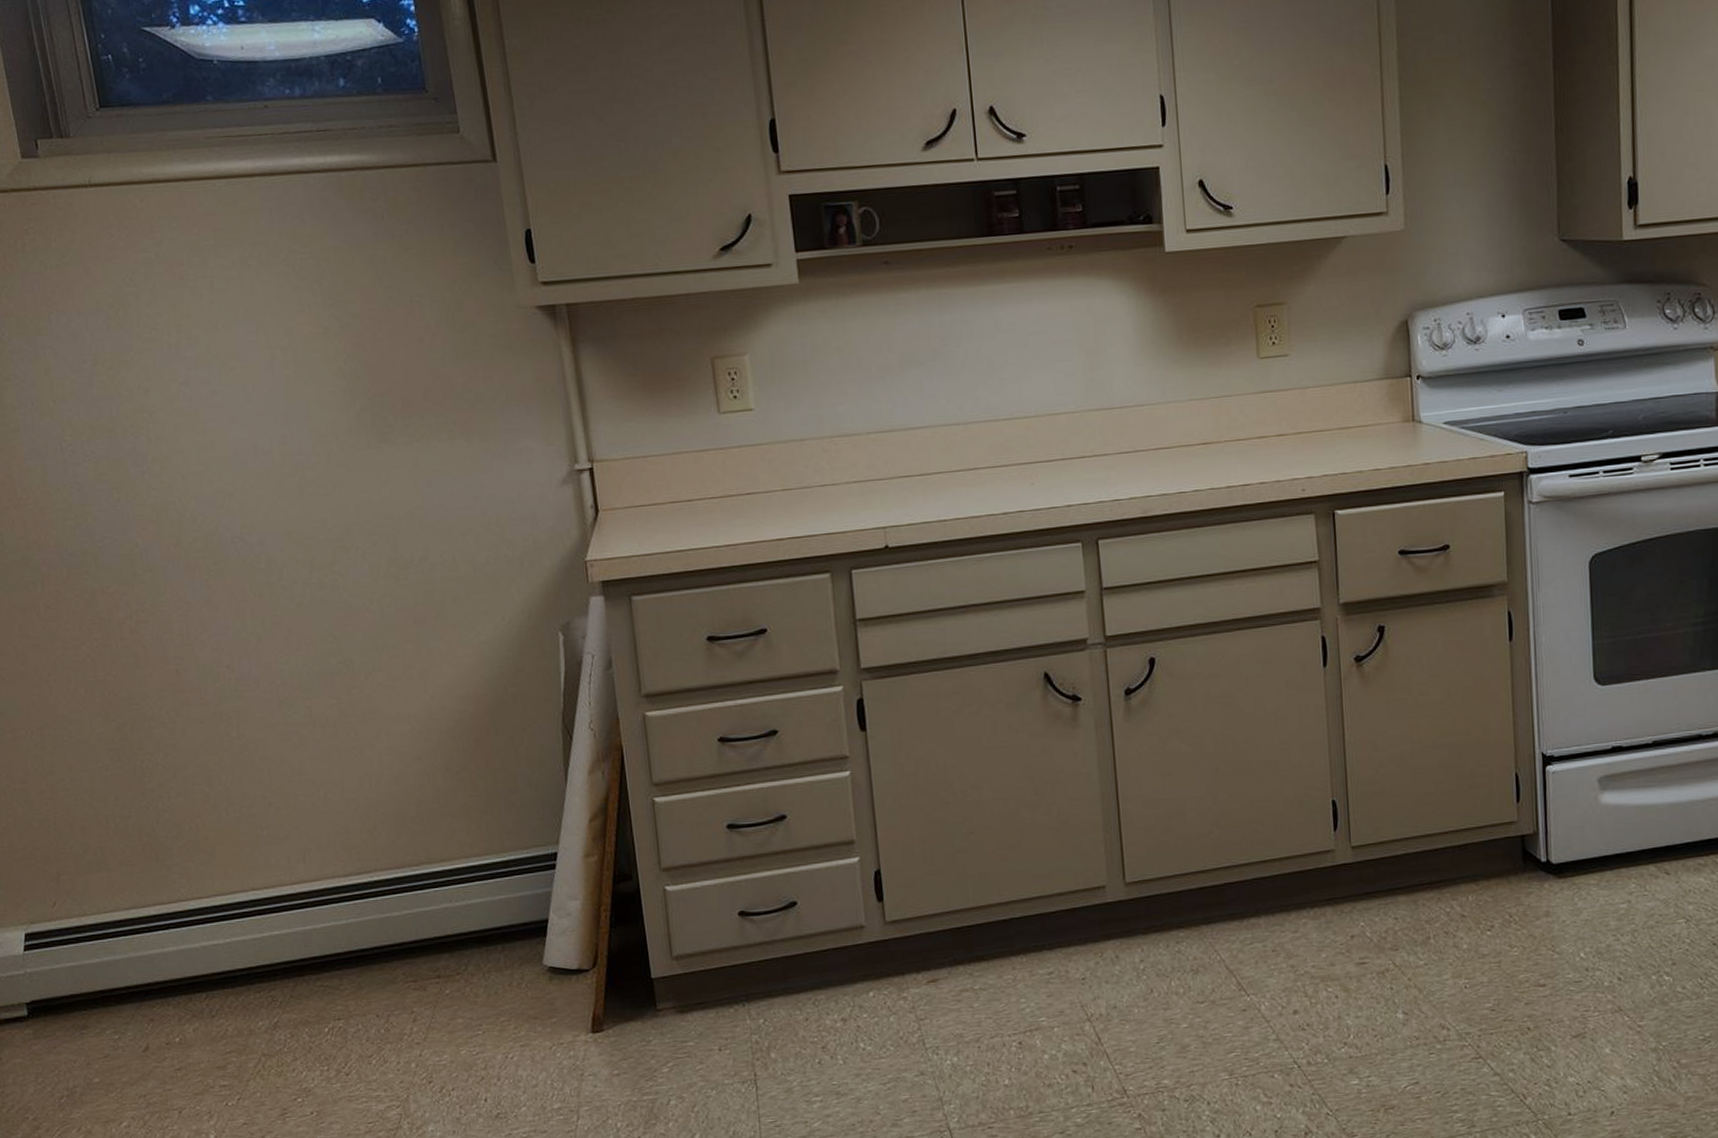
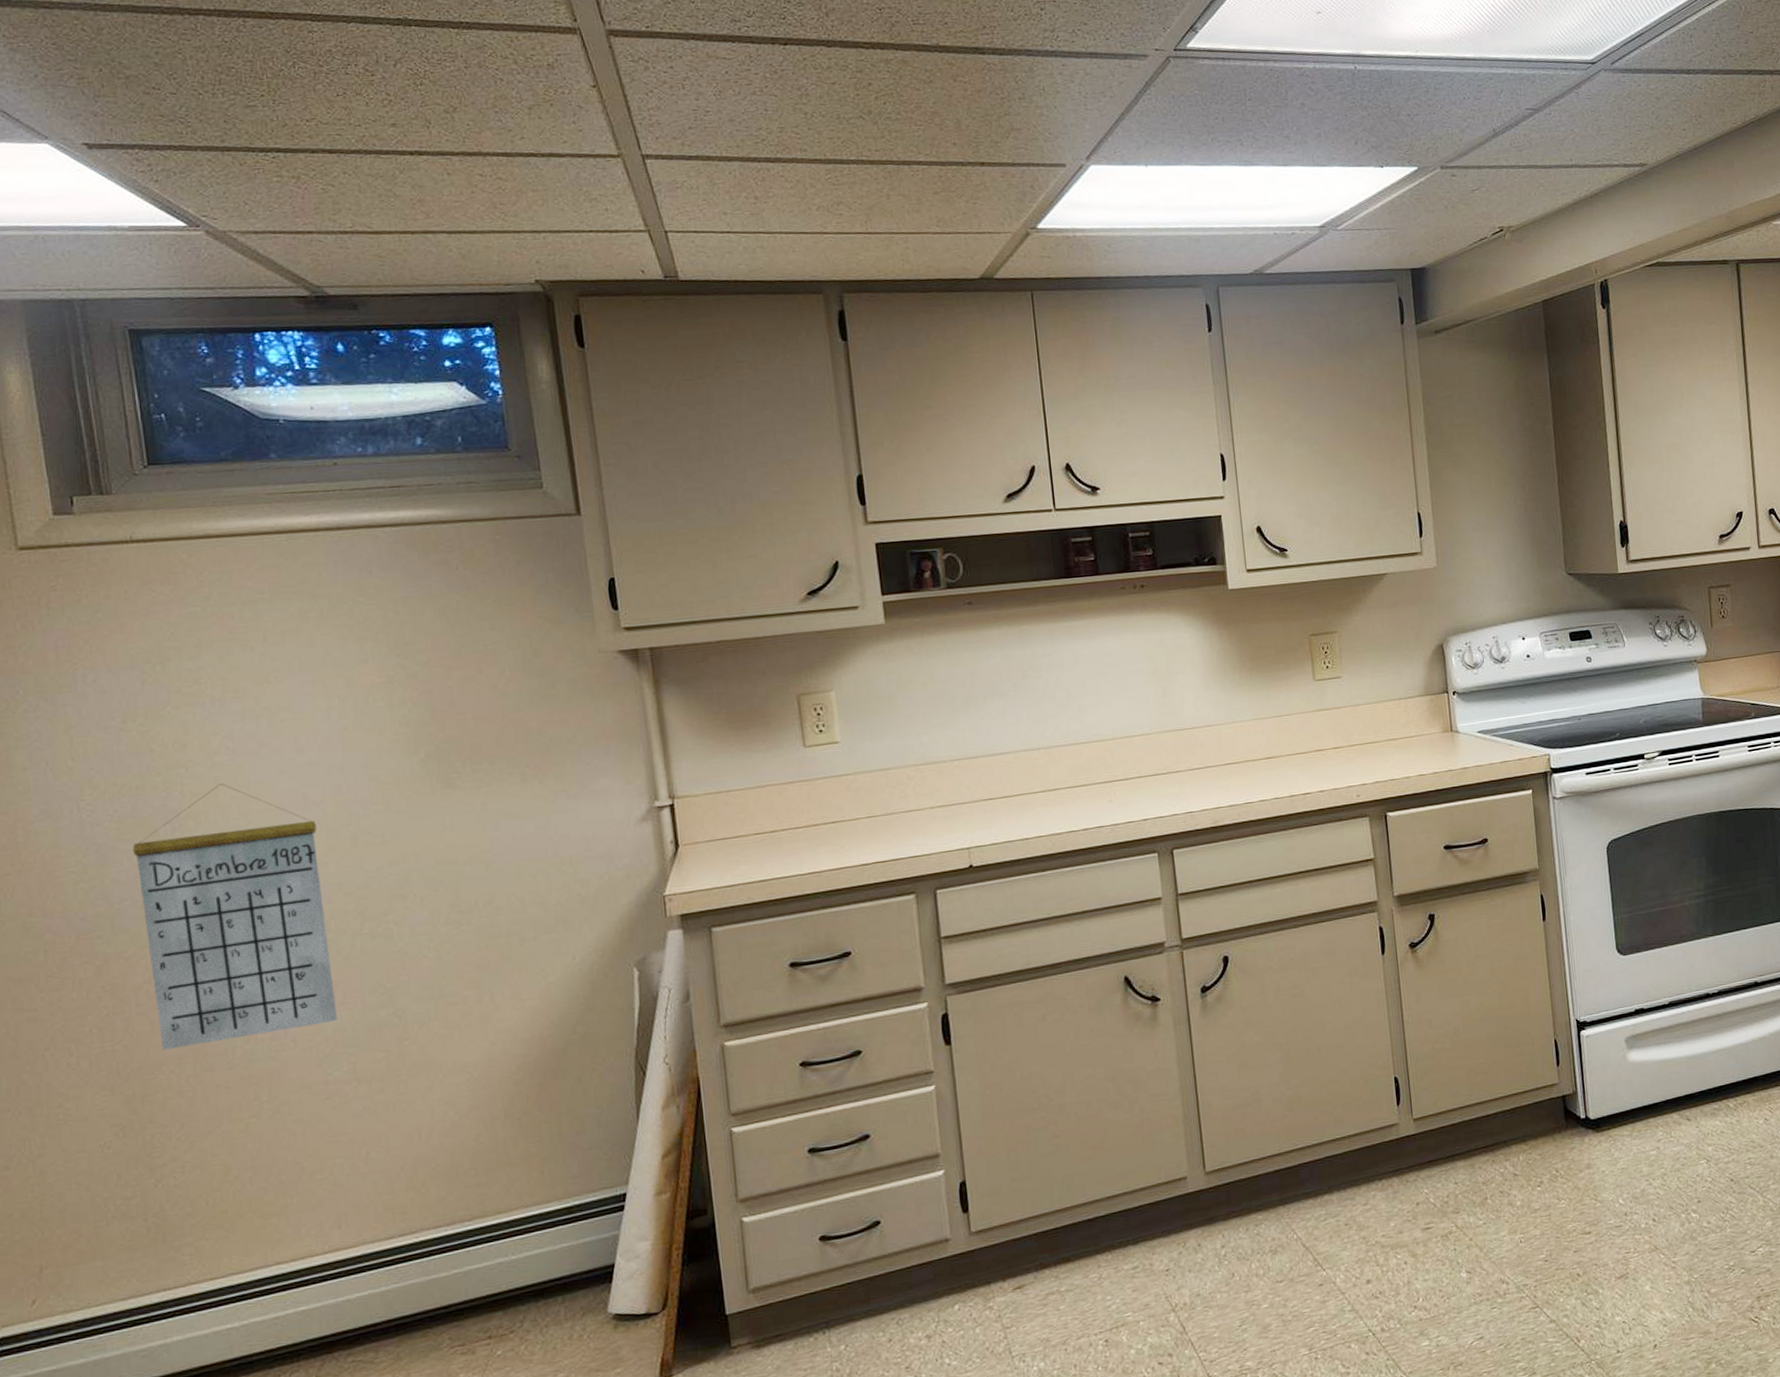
calendar: none [109,428,294,683] -> present [133,783,338,1051]

